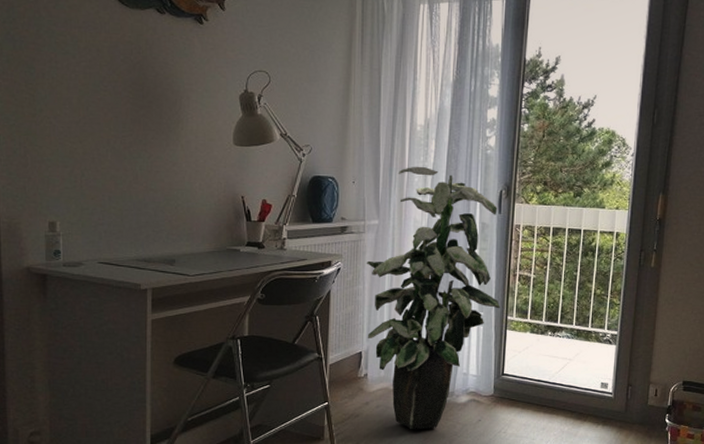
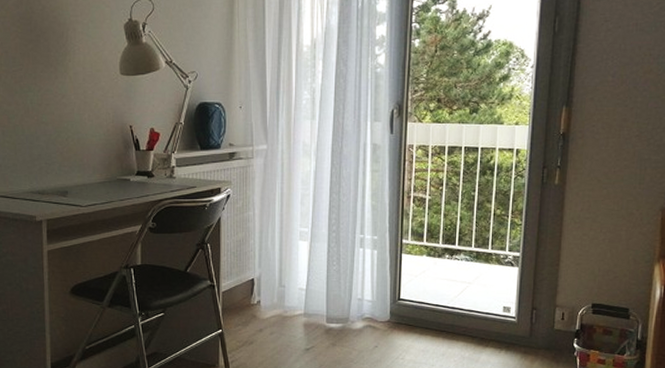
indoor plant: present [366,166,500,430] -> none [255,88,395,357]

